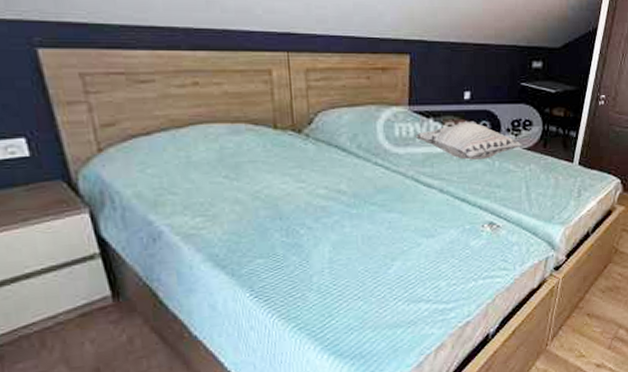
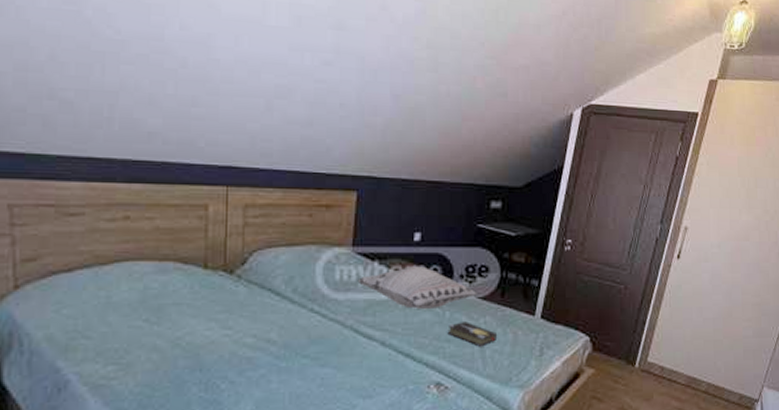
hardback book: none [497,169,542,191] -> present [447,321,498,347]

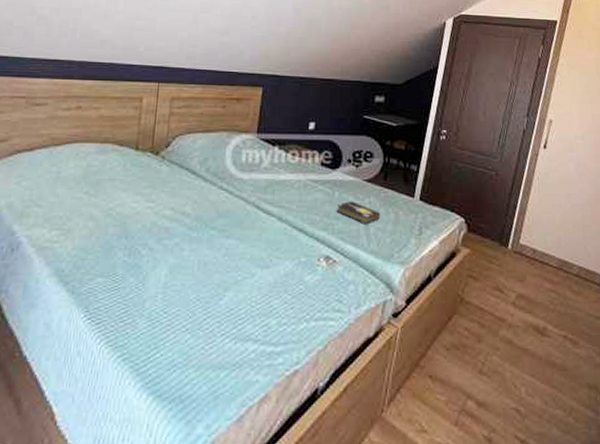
decorative pillow: present [357,266,477,309] -> none [260,151,363,189]

